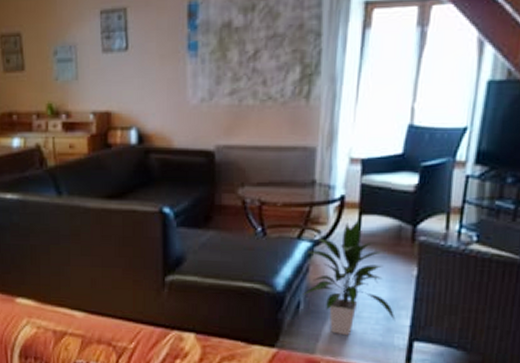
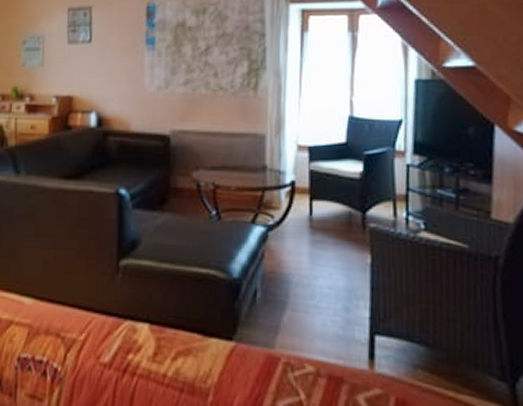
indoor plant: present [303,219,396,336] -> none [259,204,354,329]

